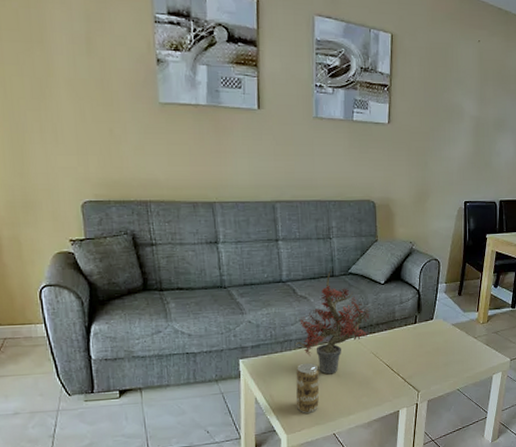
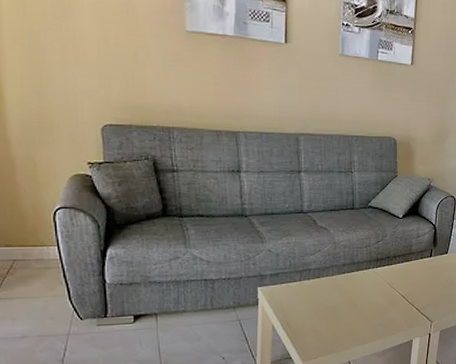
potted plant: present [294,269,370,375] -> none [313,201,388,304]
beverage can: present [296,363,320,414] -> none [312,292,336,341]

